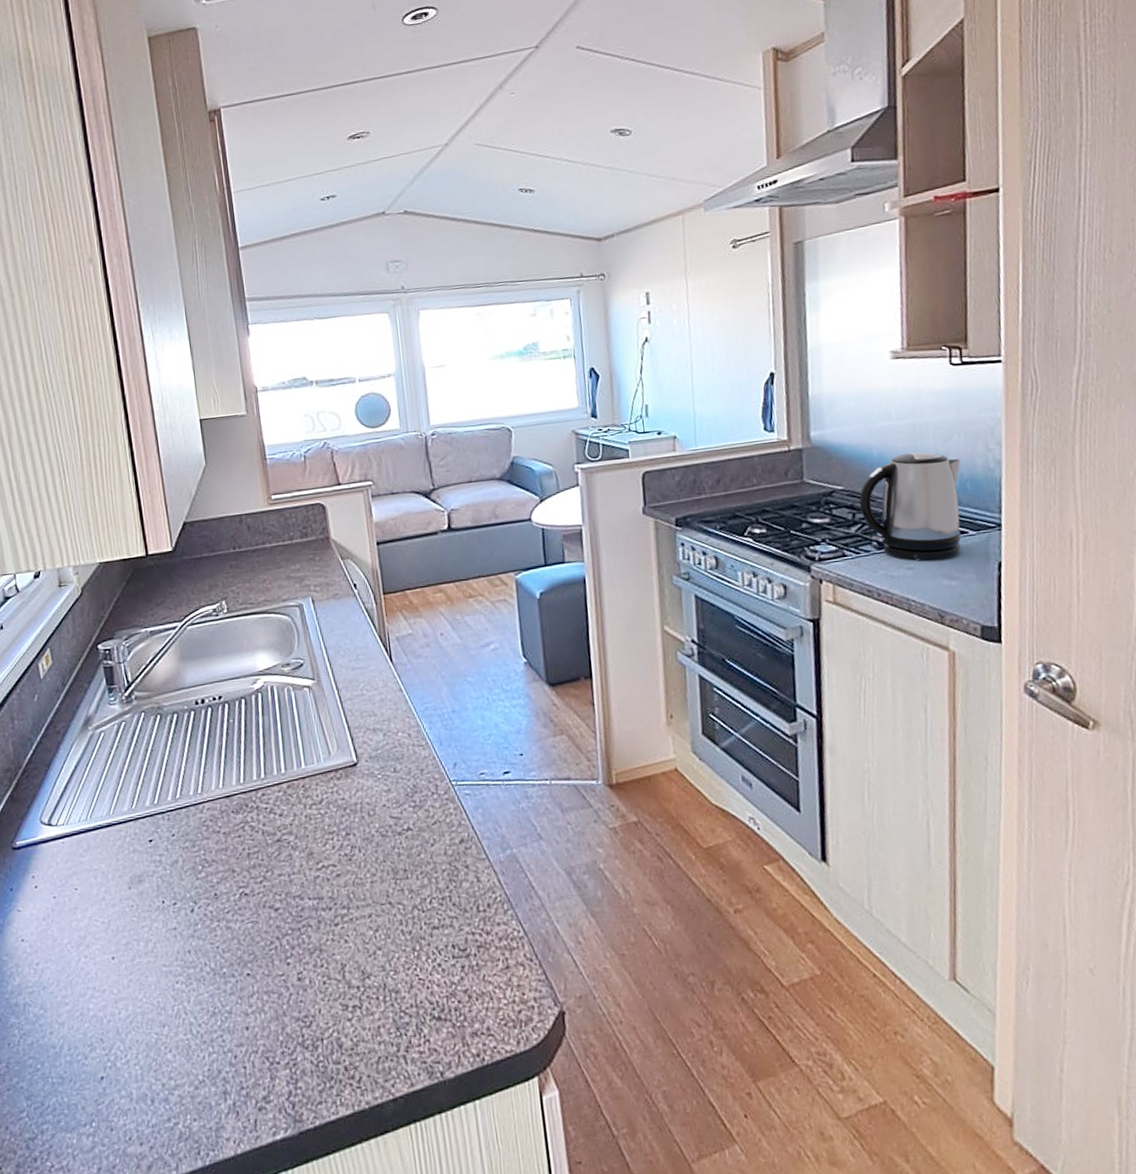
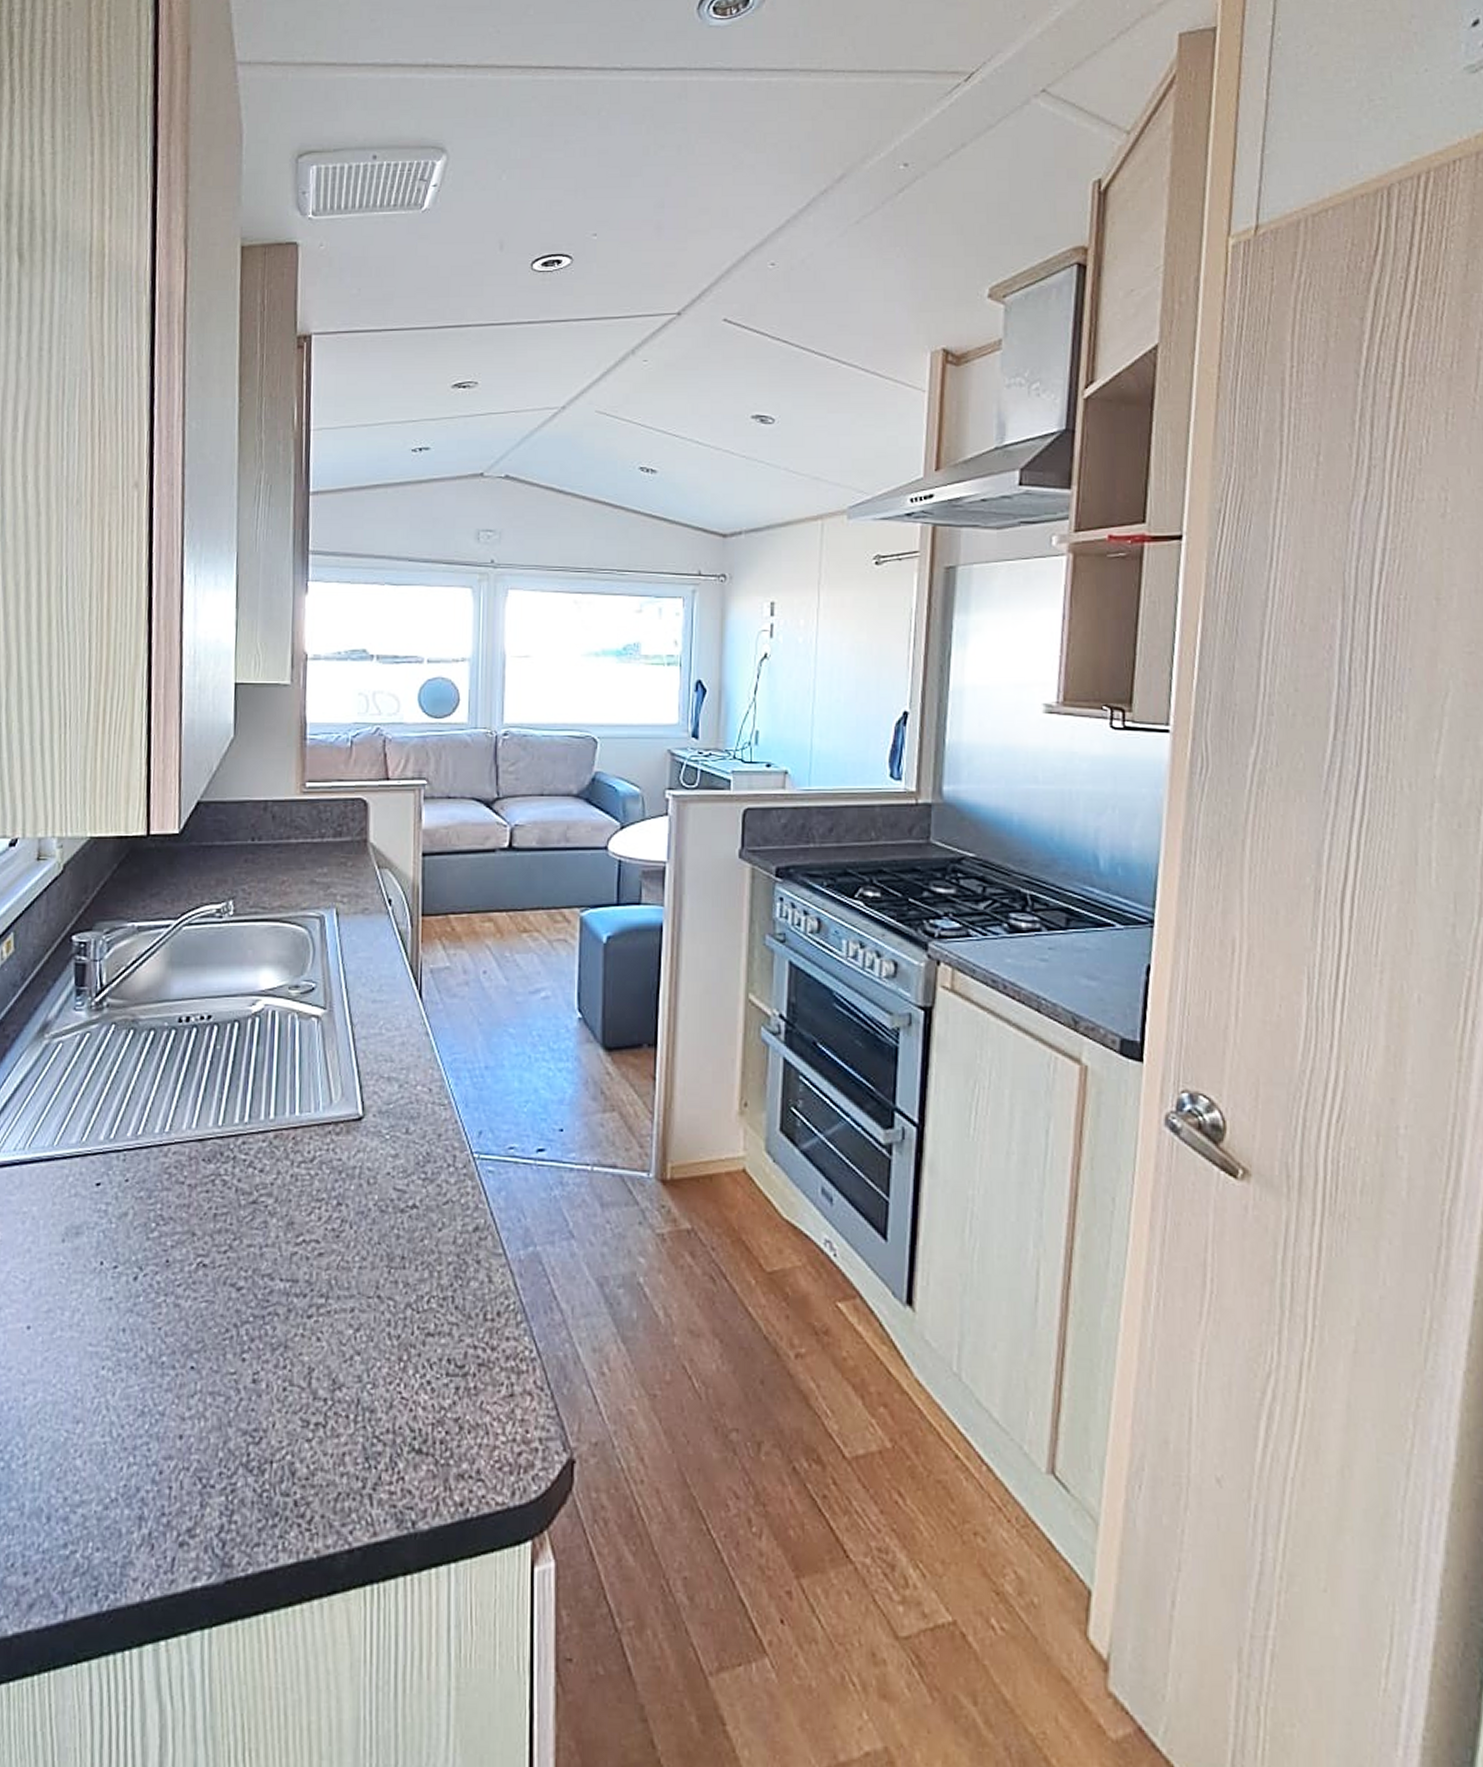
kettle: present [859,451,961,561] -> none [992,823,1113,954]

